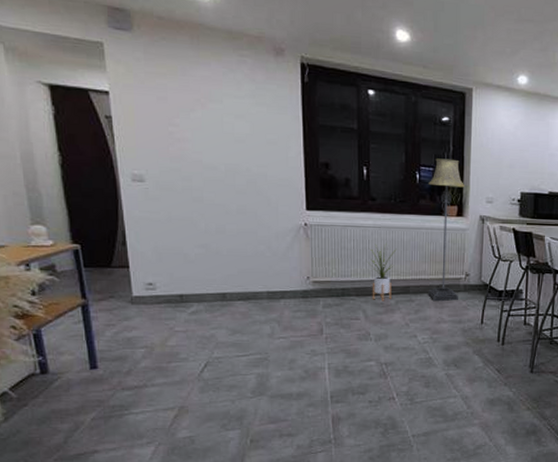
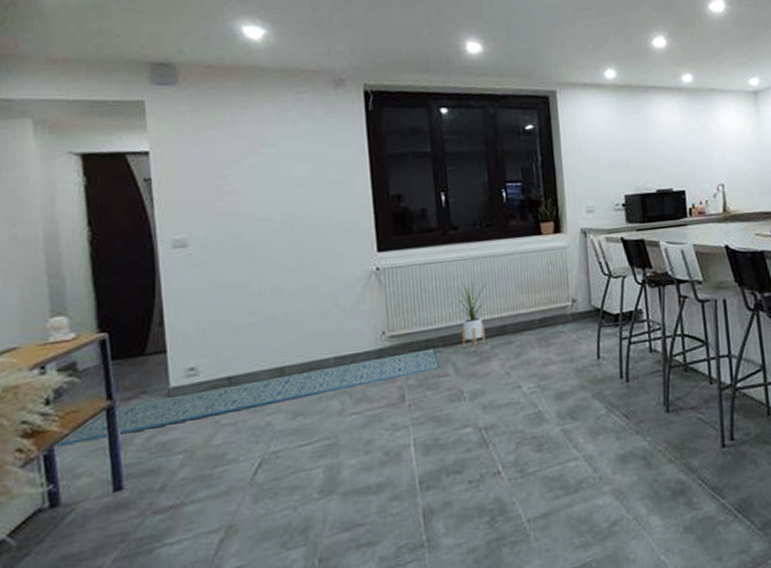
rug: none [41,296,353,330] -> present [54,348,440,448]
floor lamp: present [427,158,465,302] -> none [516,169,568,340]

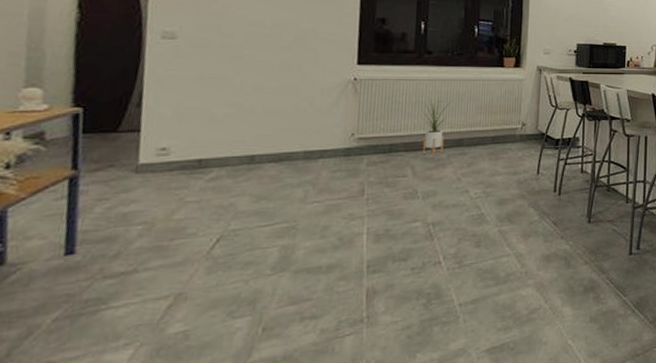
rug: present [54,348,440,448] -> none [8,152,400,210]

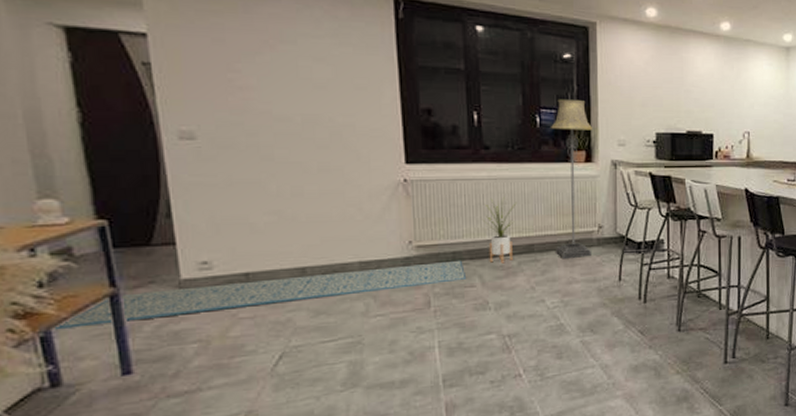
rug: none [8,152,400,210] -> present [51,260,467,331]
floor lamp: none [482,13,523,153] -> present [550,99,593,260]

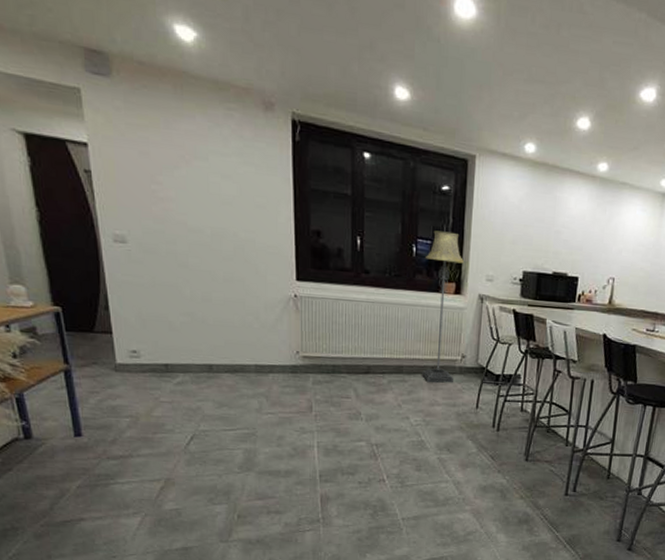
rug: present [51,260,467,331] -> none [23,370,344,394]
house plant: present [482,198,517,264] -> none [359,319,391,381]

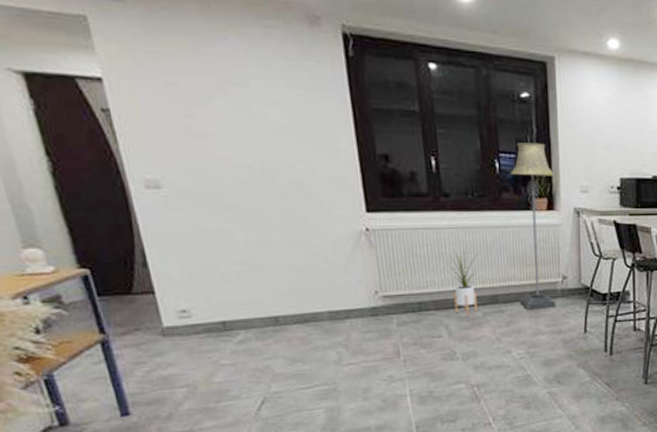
house plant: none [359,319,391,381] -> present [445,247,479,314]

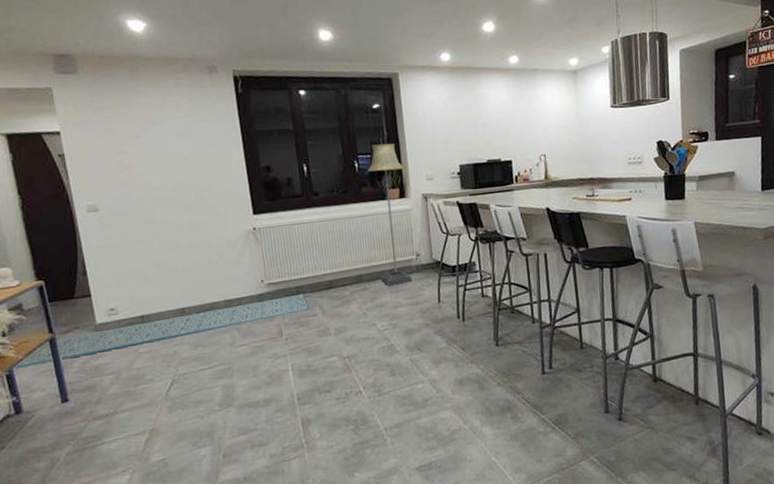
rug: none [53,310,434,374] -> present [13,293,310,370]
house plant: present [445,247,479,314] -> none [317,236,346,294]

